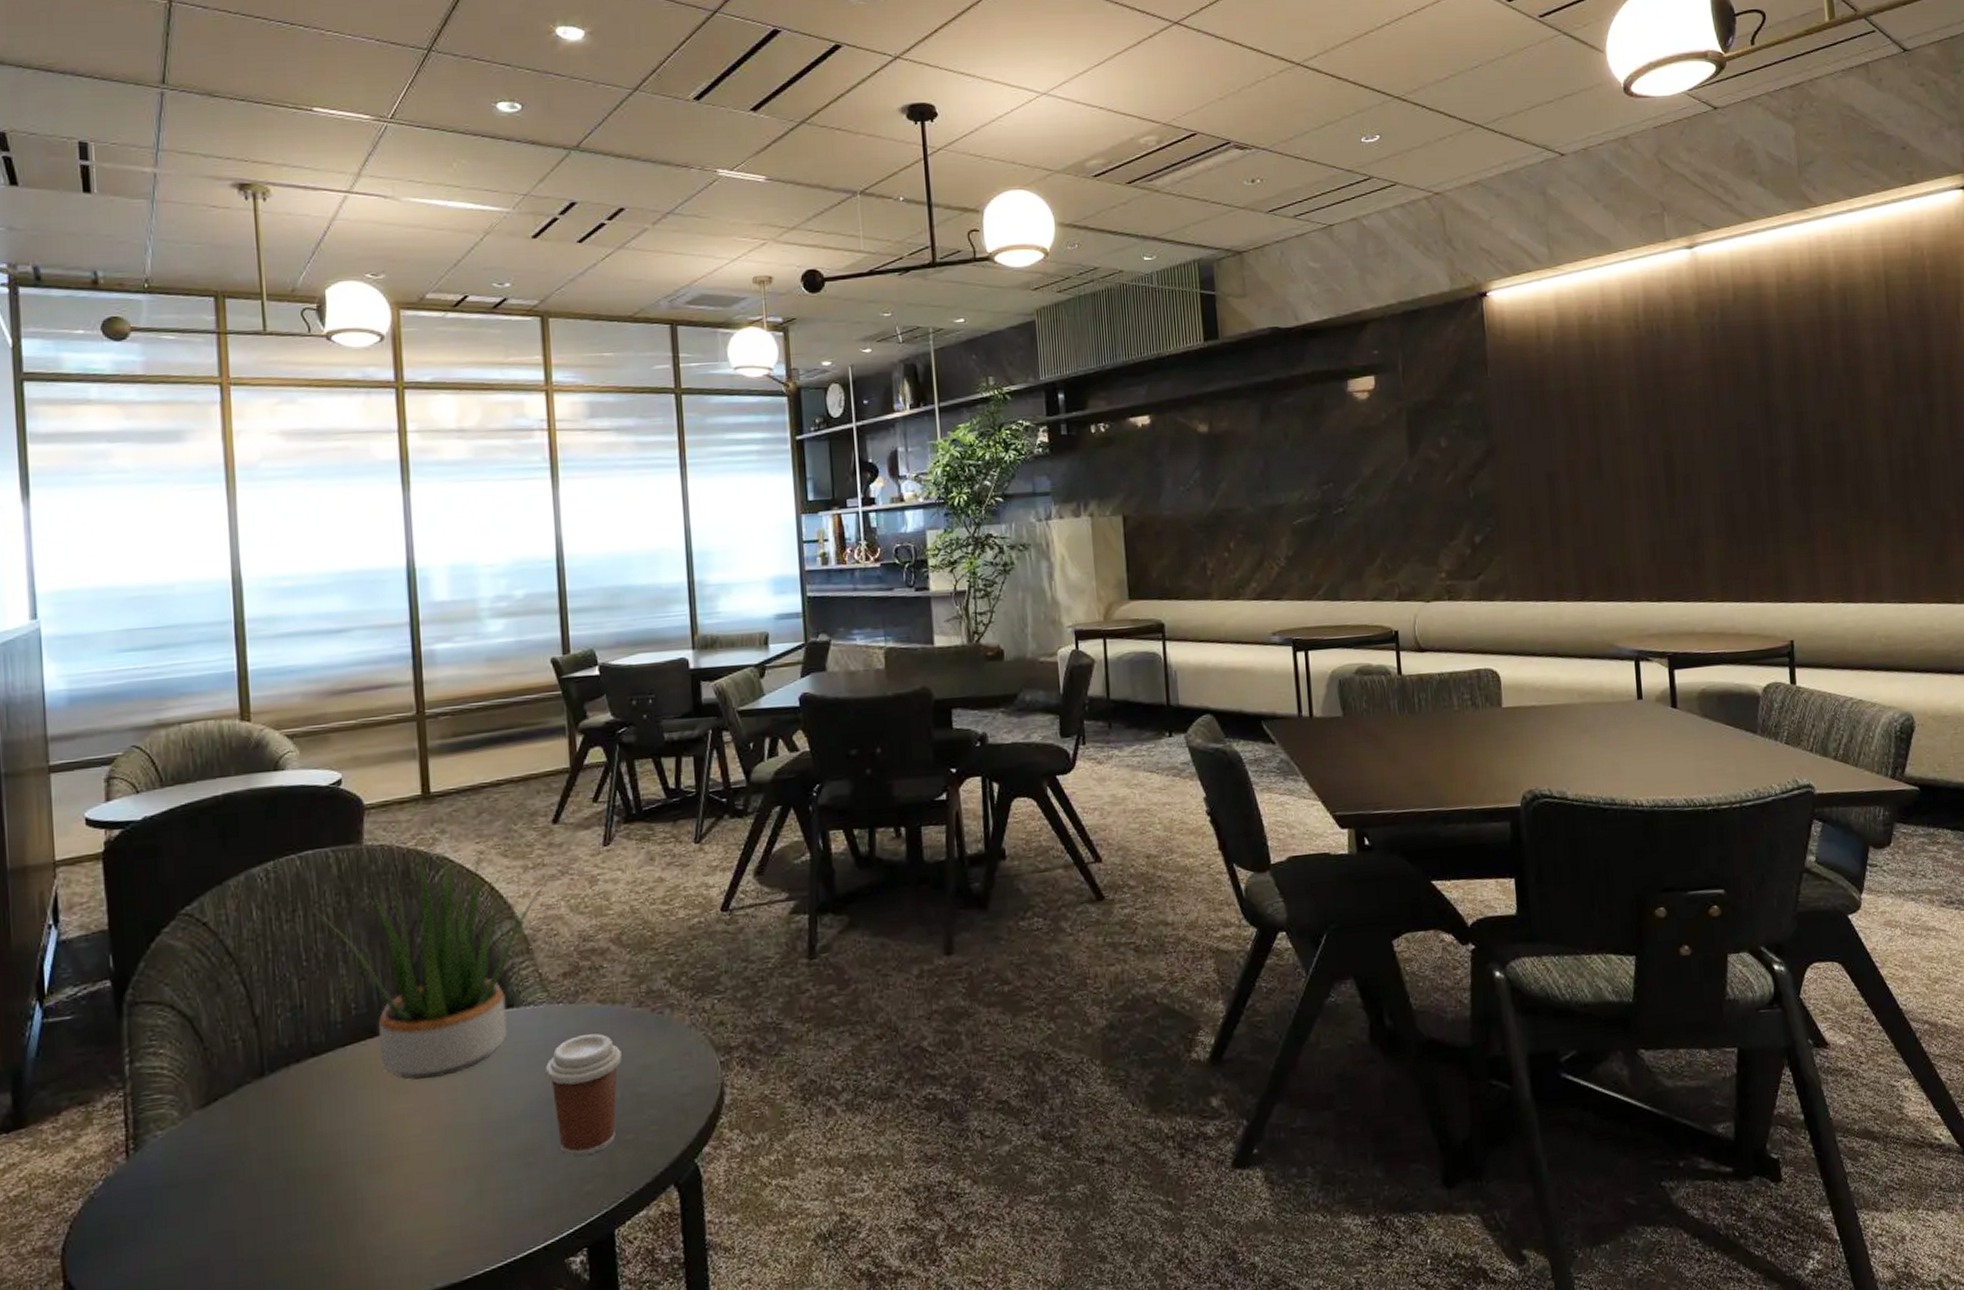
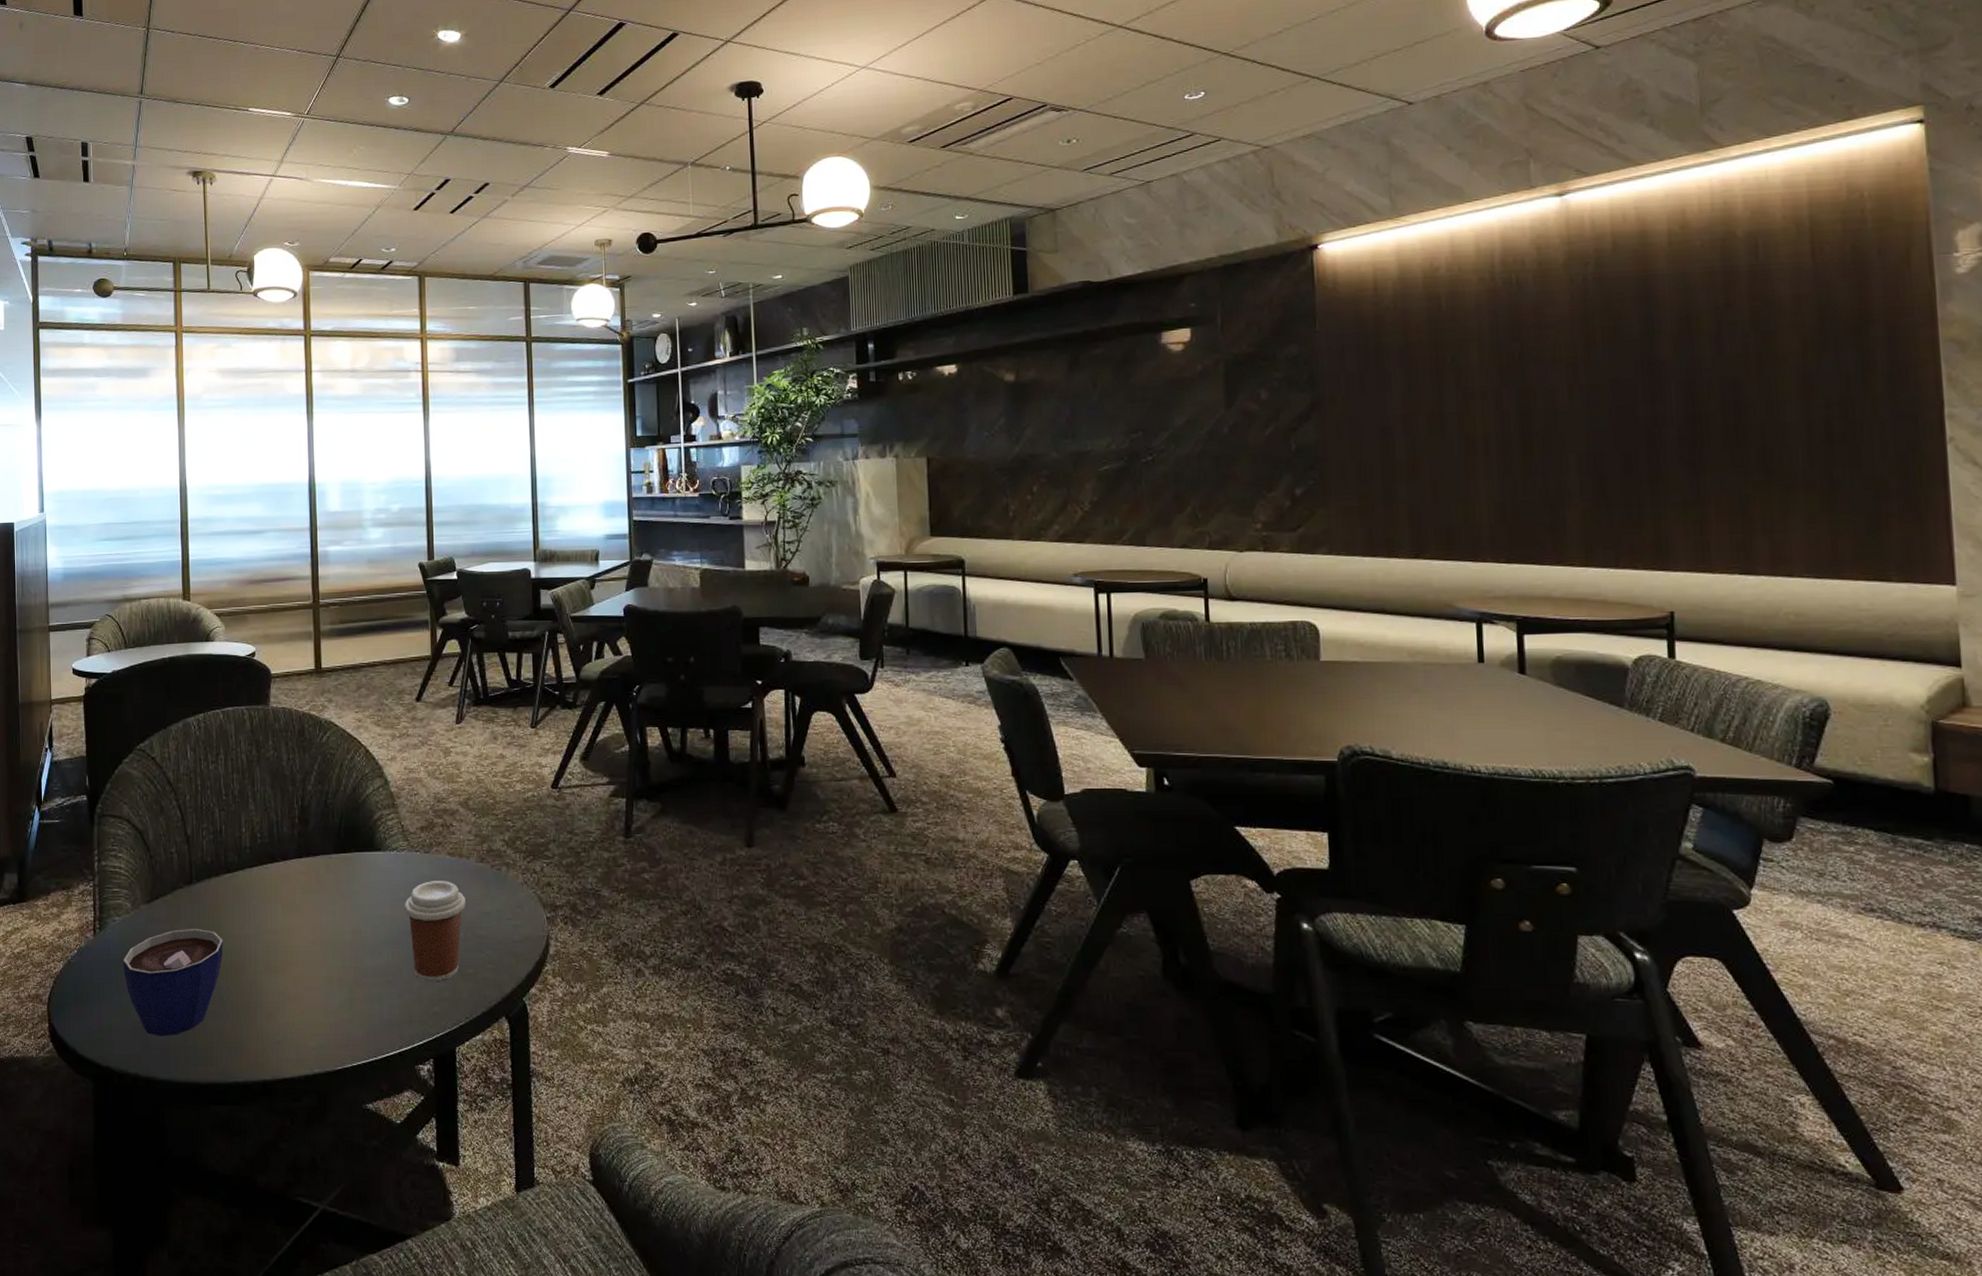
cup: none [169,1131,309,1275] -> present [123,928,224,1036]
potted plant: present [313,852,553,1080] -> none [232,718,415,902]

